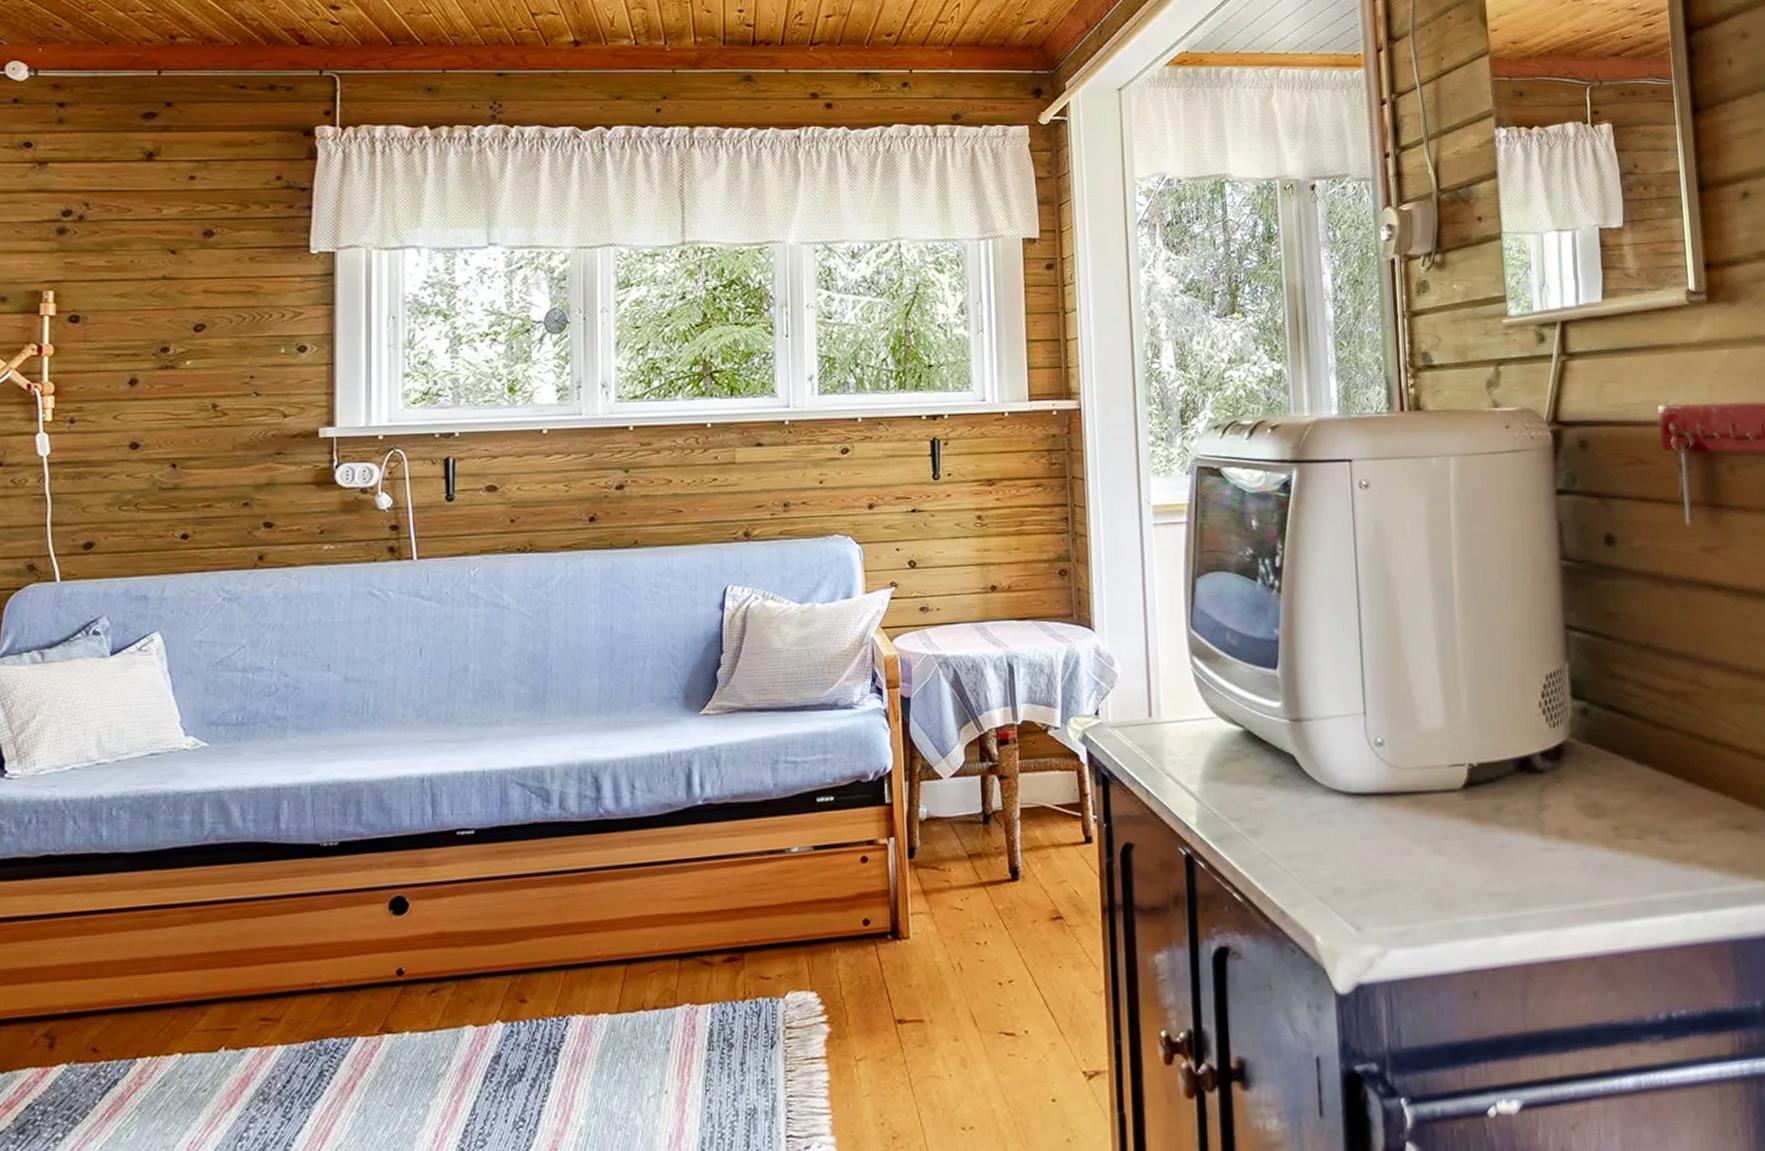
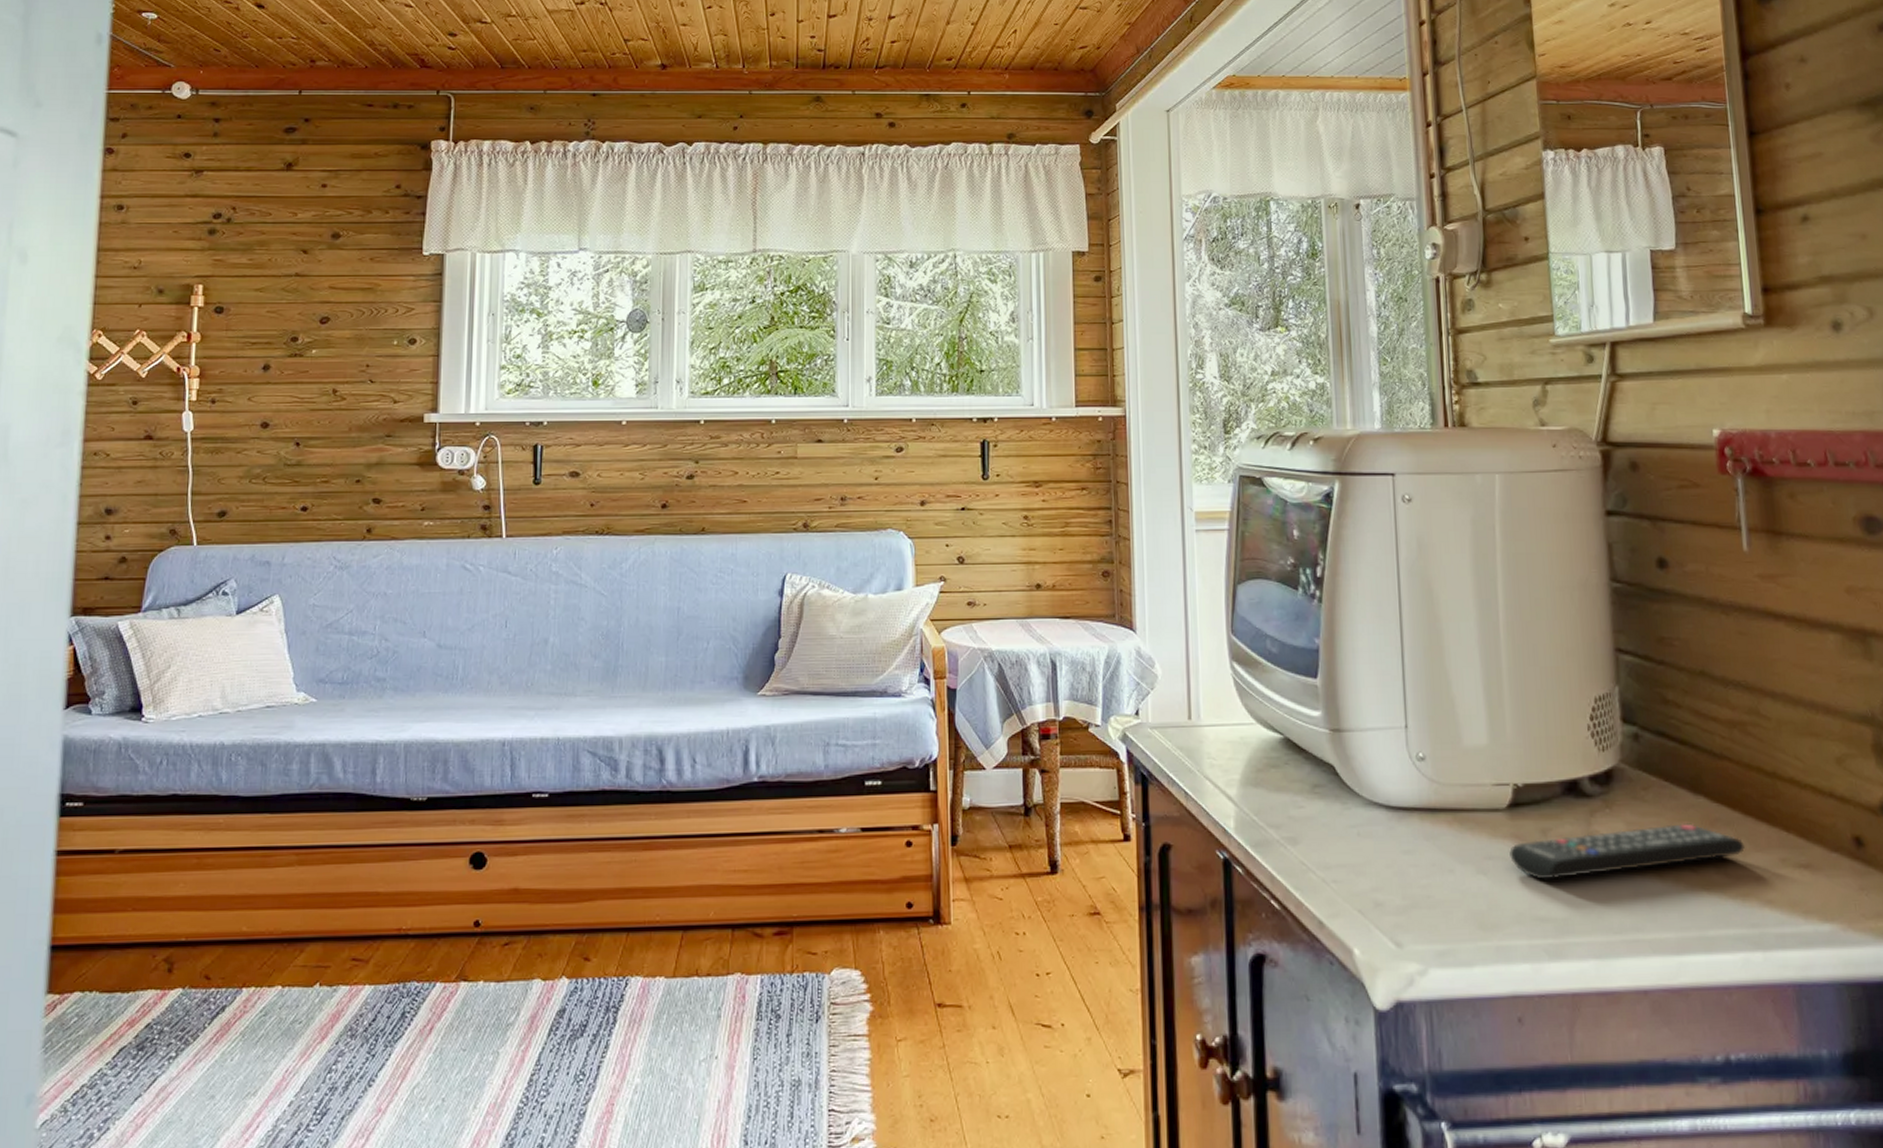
remote control: none [1465,792,1687,857] -> present [1509,823,1746,880]

